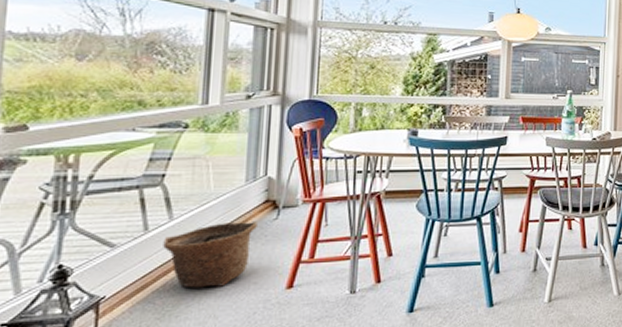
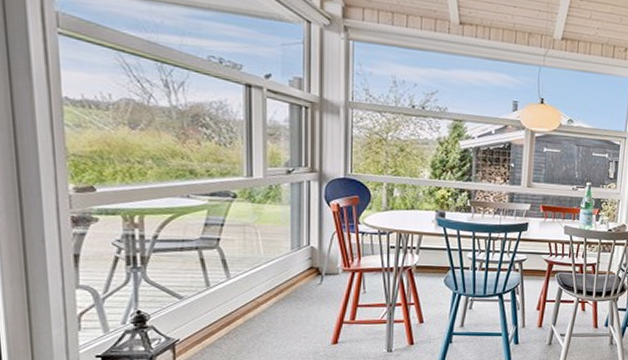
basket: present [163,220,257,288] -> none [224,284,304,338]

